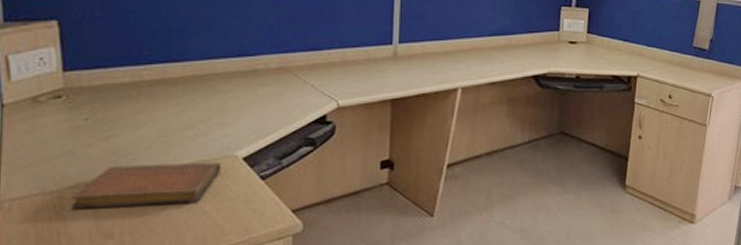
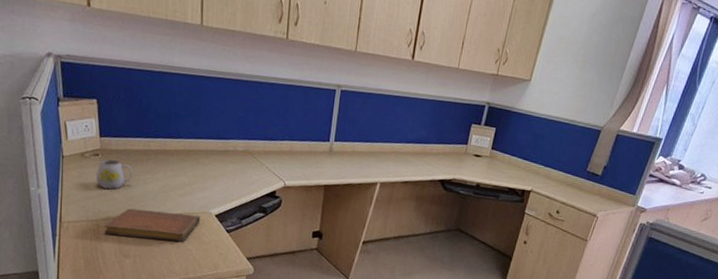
mug: none [58,101,115,142] -> present [96,159,132,189]

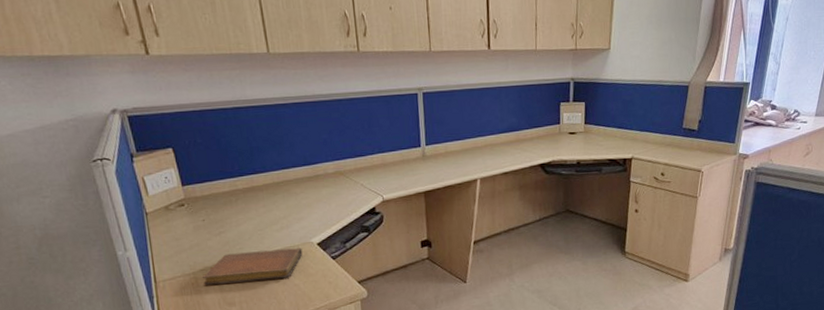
mug: present [96,159,132,189] -> none [185,207,223,238]

